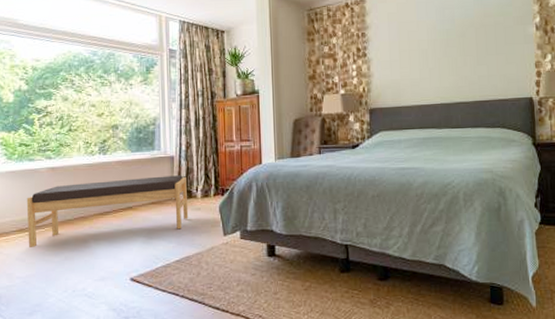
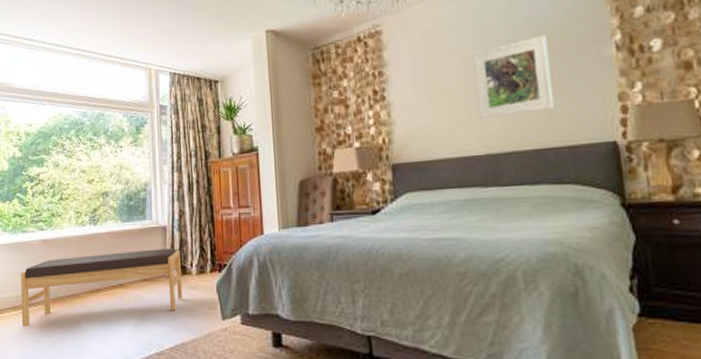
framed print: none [435,14,492,76] -> present [473,35,555,119]

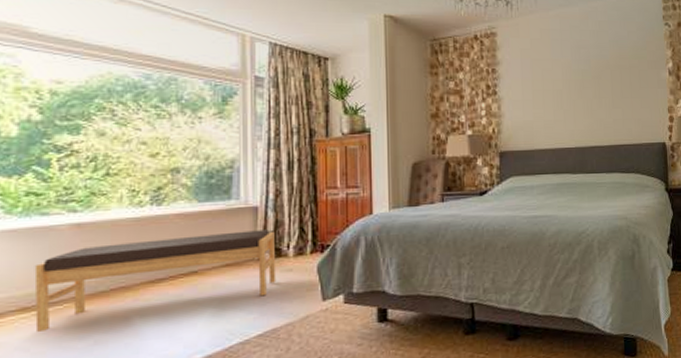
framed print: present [473,35,555,119] -> none [570,56,627,118]

